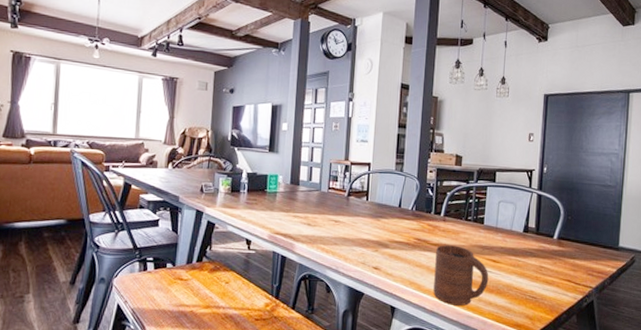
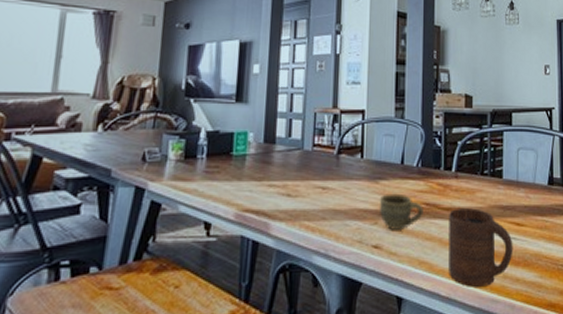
cup: none [379,229,416,257] -> present [379,193,424,230]

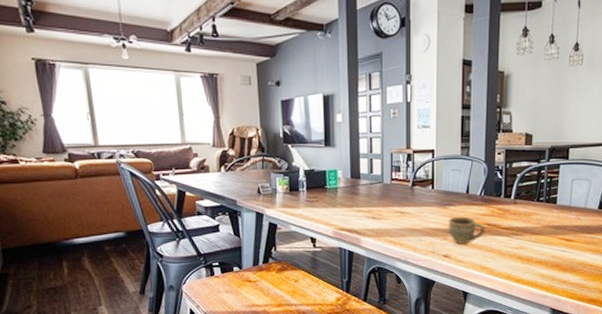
cup: present [449,208,513,287] -> none [506,228,563,286]

